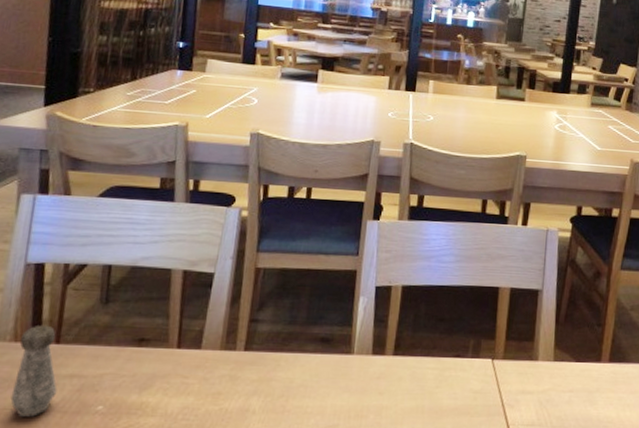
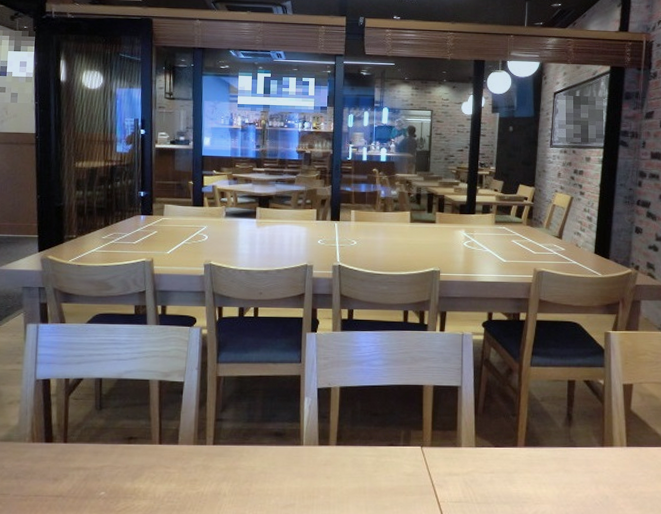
salt shaker: present [10,325,58,417] -> none [33,428,68,501]

